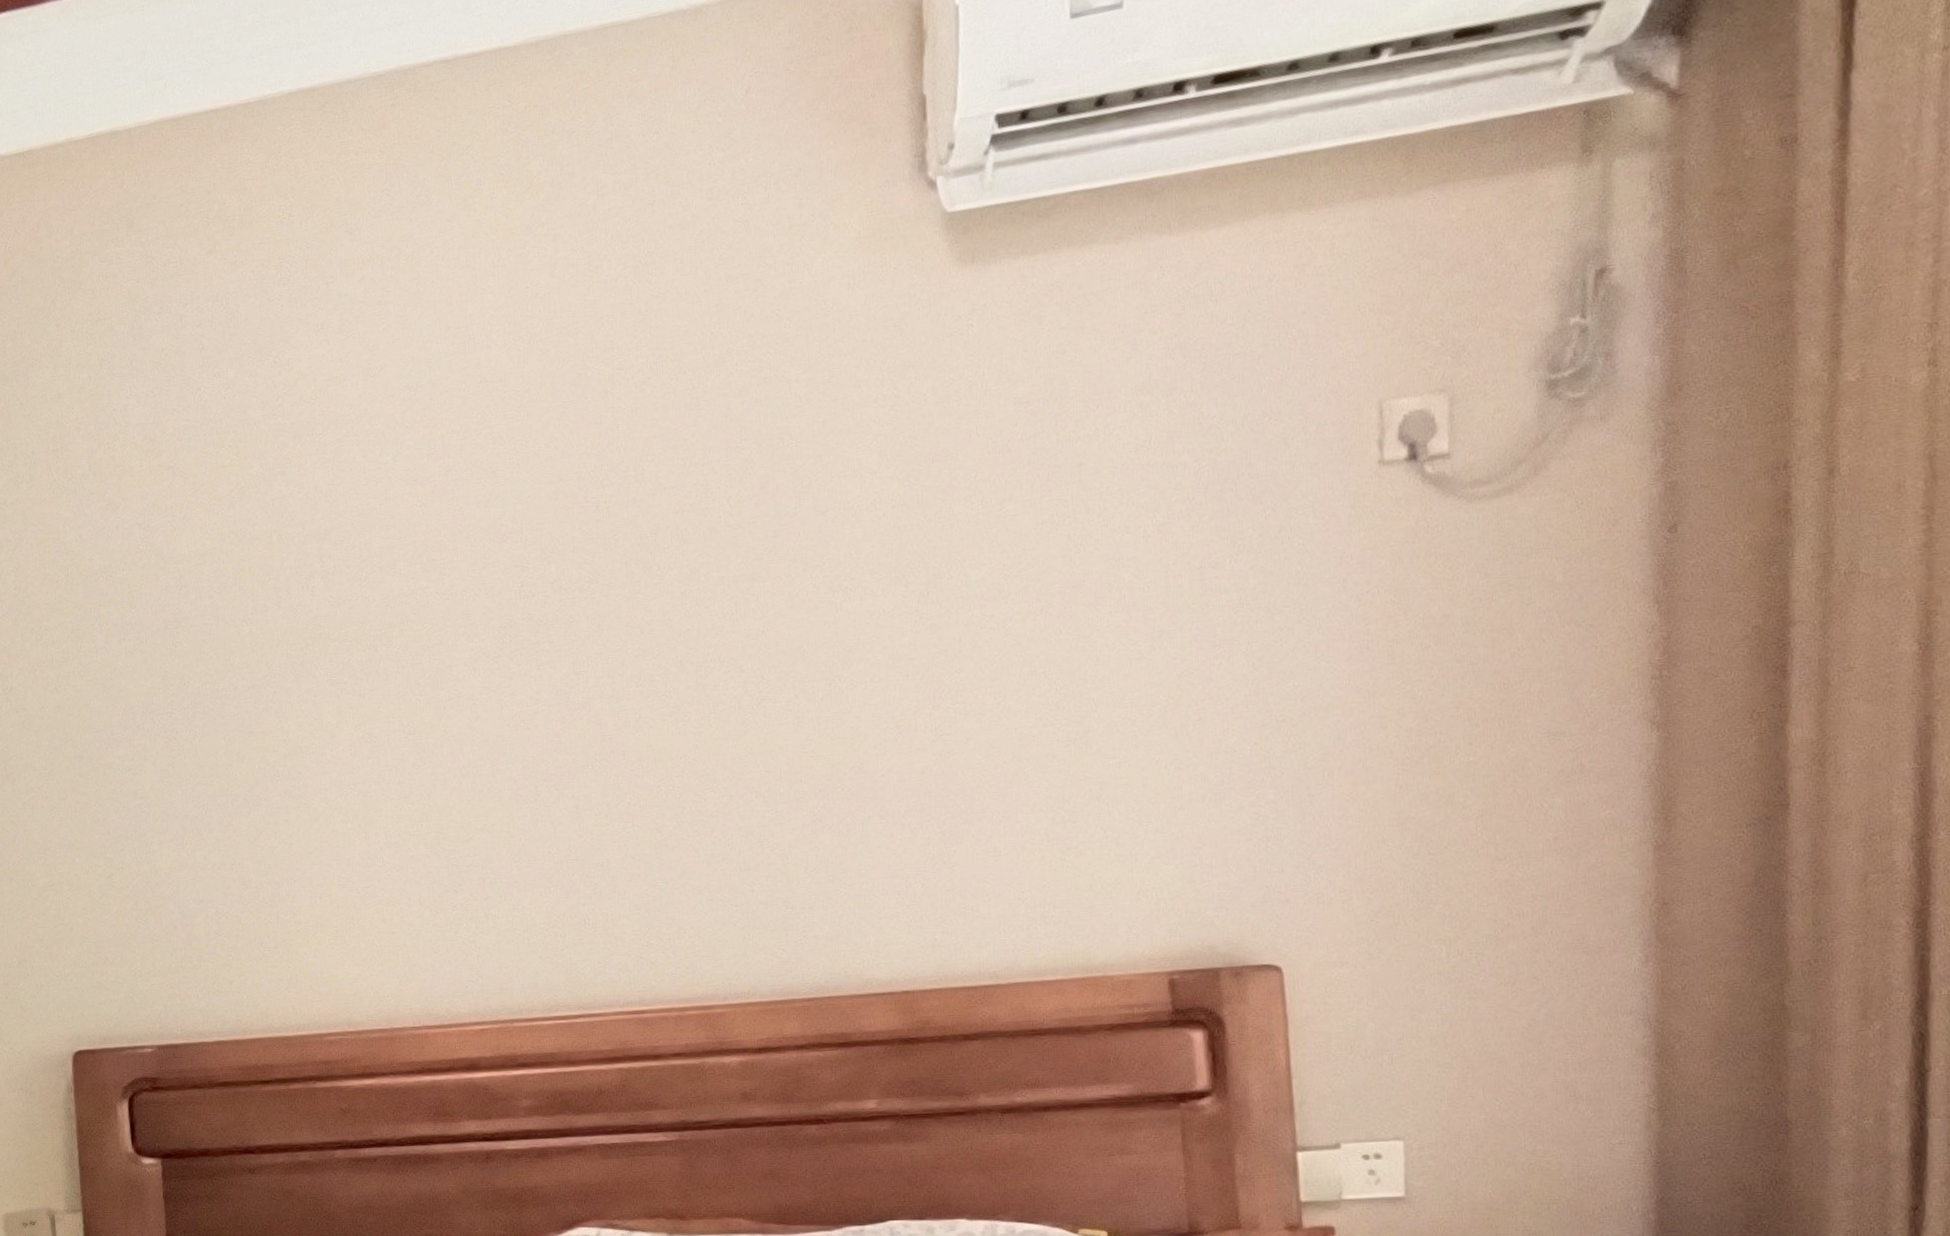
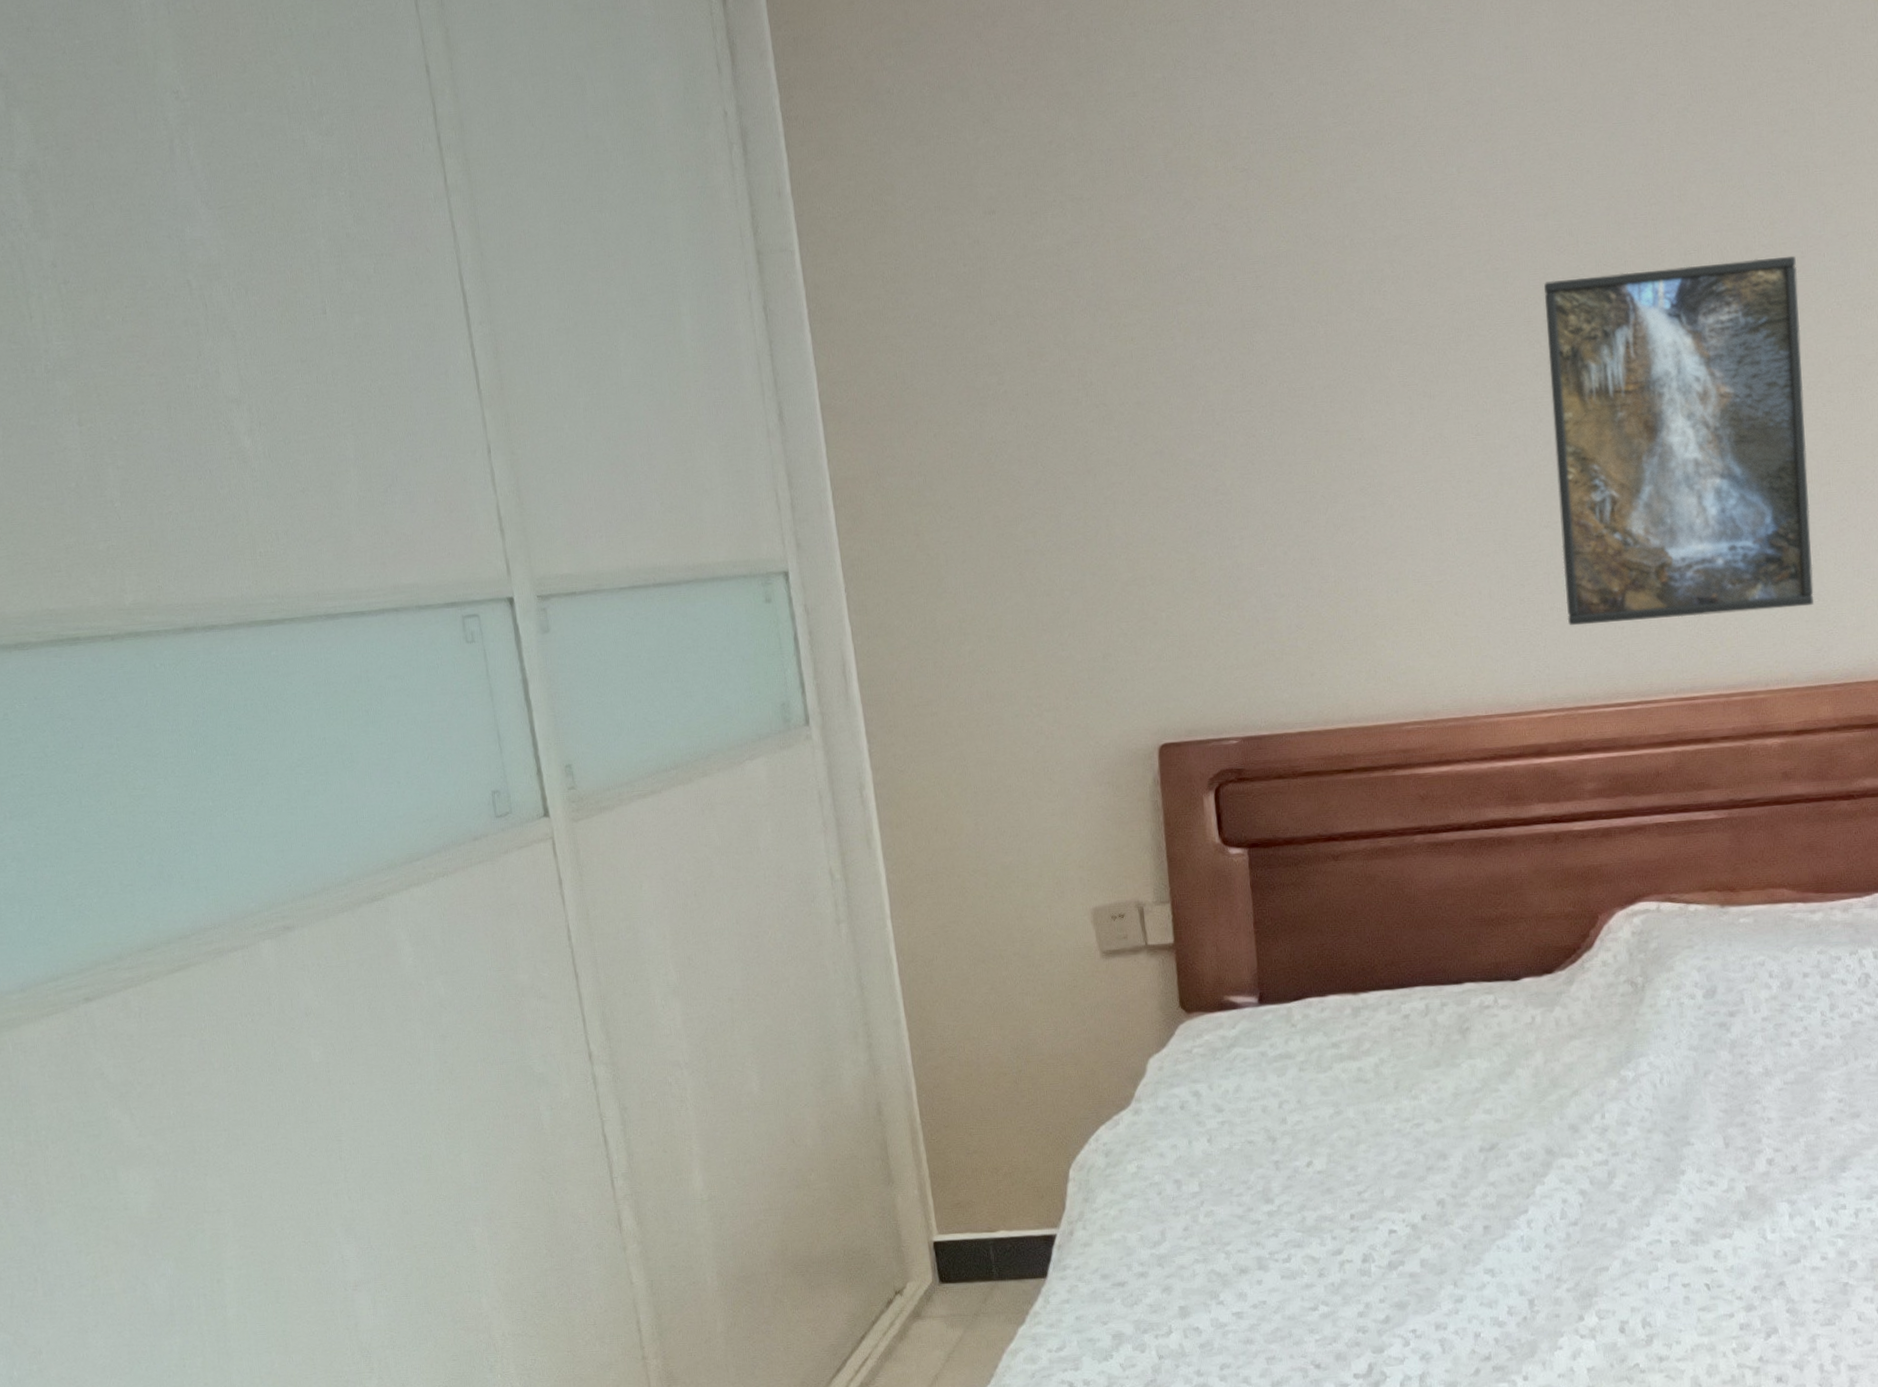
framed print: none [484,535,781,934] -> present [1544,255,1814,626]

